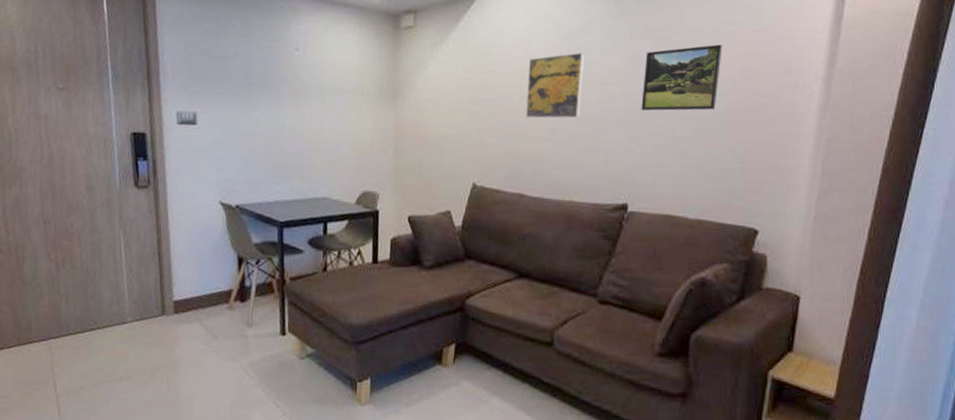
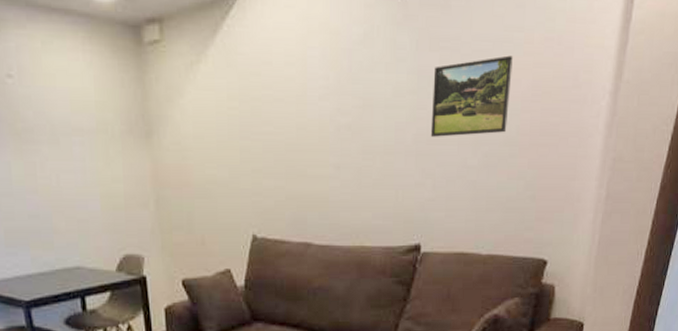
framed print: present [525,52,585,119] -> none [304,70,368,153]

